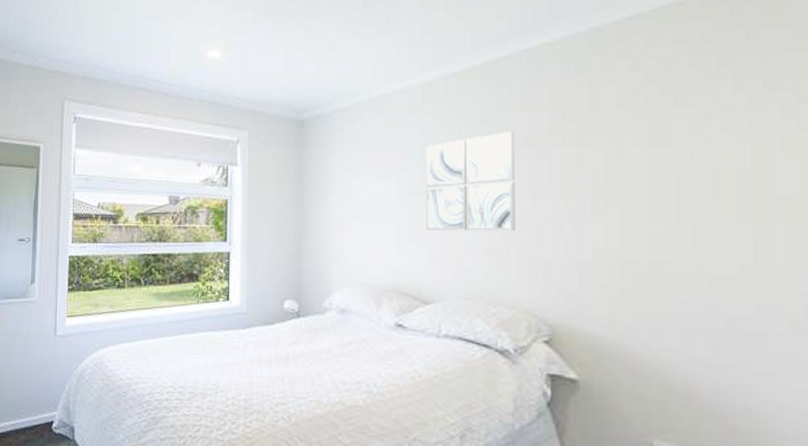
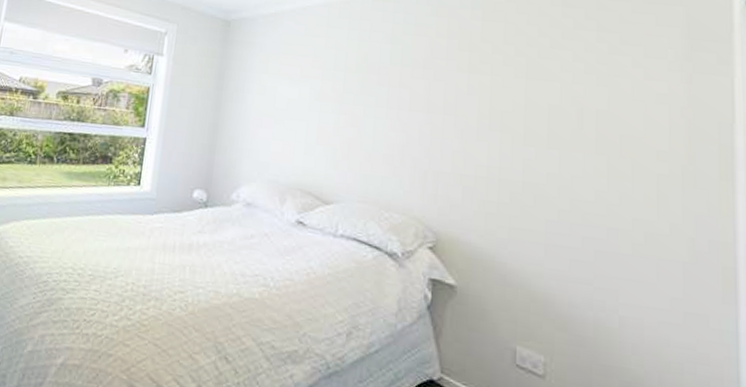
wall art: present [426,132,515,232] -> none [332,53,416,144]

